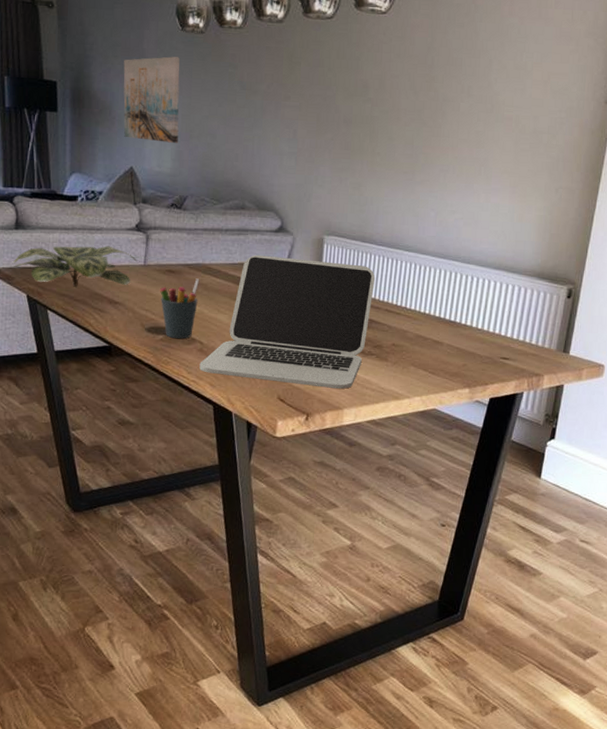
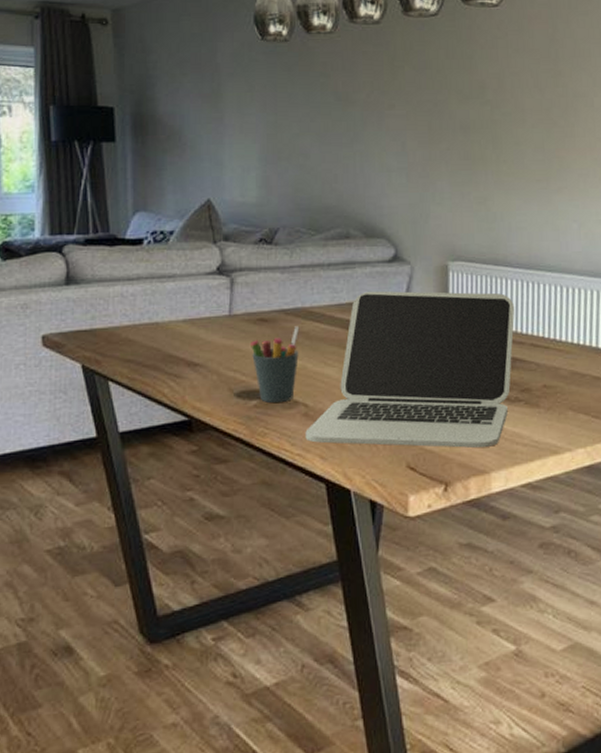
plant: present [13,246,138,289] -> none [63,295,221,352]
wall art: present [123,56,180,143] -> none [194,70,264,168]

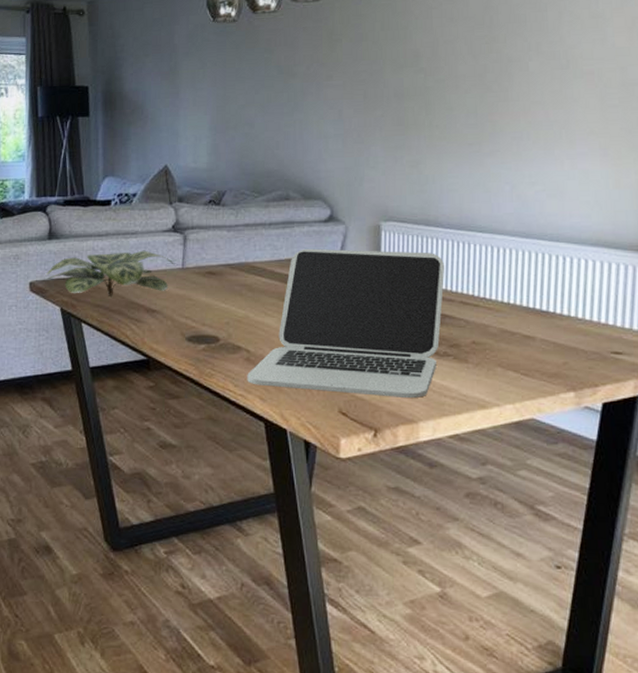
plant: none [63,295,221,352] -> present [46,250,175,299]
pen holder: present [251,326,300,402] -> none [200,279,243,347]

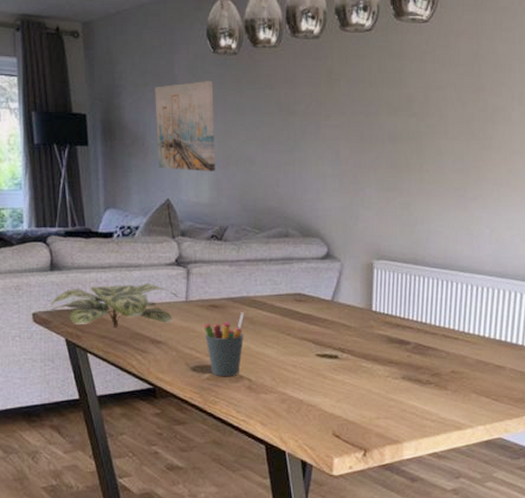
wall art: none [155,48,214,137] -> present [155,81,215,171]
pen holder: none [200,279,243,347] -> present [204,312,245,376]
laptop: present [247,248,445,399] -> none [249,284,429,422]

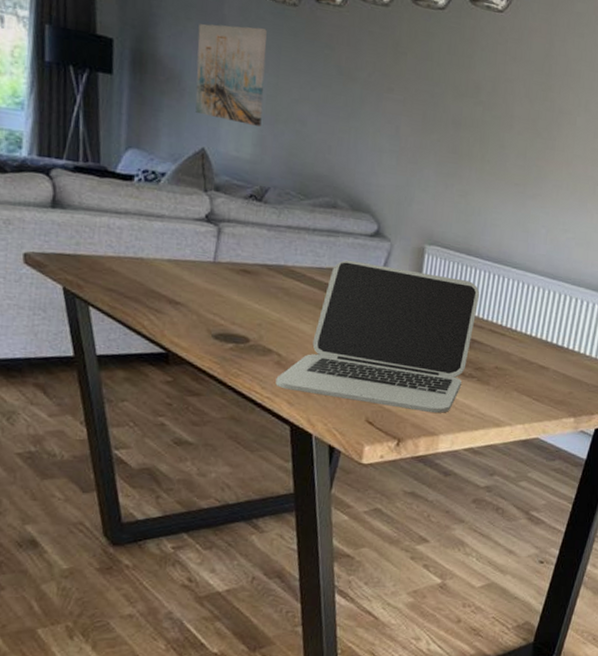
plant: present [49,283,179,330] -> none [46,232,206,284]
pen holder: present [204,312,245,376] -> none [232,281,281,349]
laptop: none [249,284,429,422] -> present [275,260,479,414]

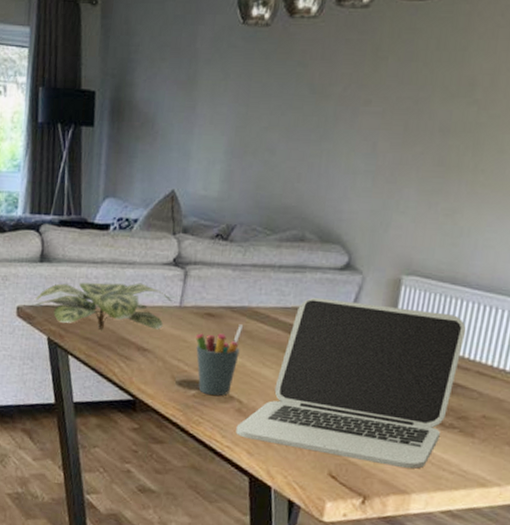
plant: none [46,232,206,284] -> present [34,282,173,332]
wall art: present [195,23,267,127] -> none [167,56,238,161]
pen holder: none [232,281,281,349] -> present [196,324,244,396]

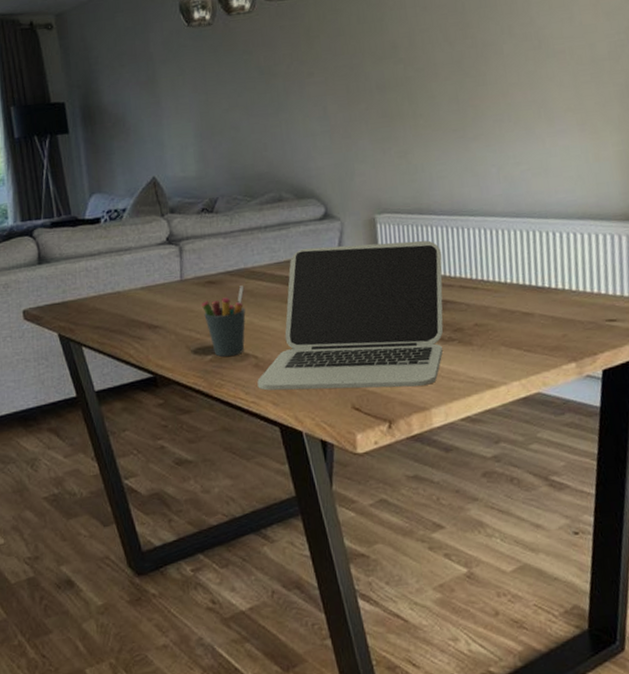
plant: present [34,282,173,332] -> none [40,265,173,319]

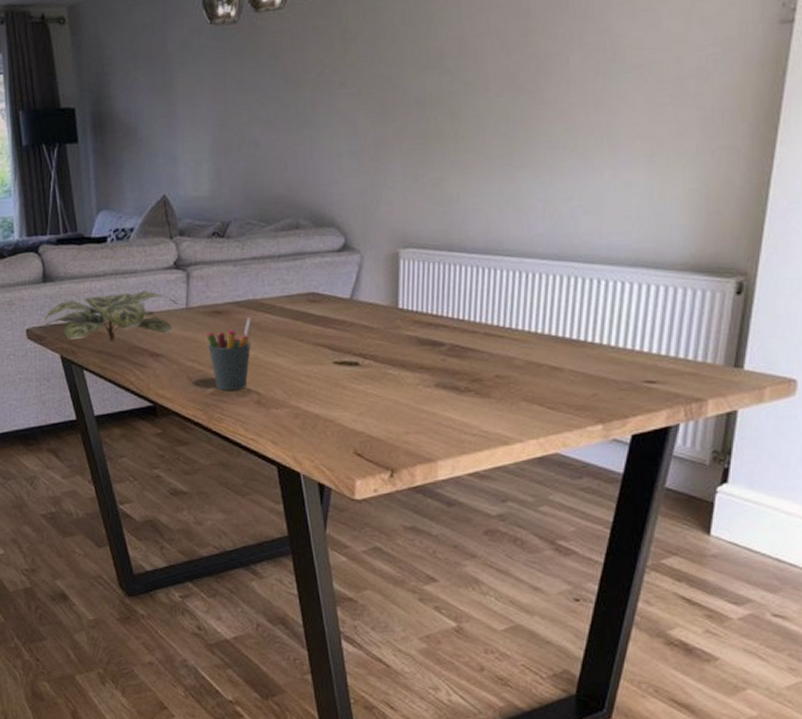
plant: none [40,265,173,319] -> present [43,290,179,344]
laptop: present [257,240,444,391] -> none [258,280,468,437]

